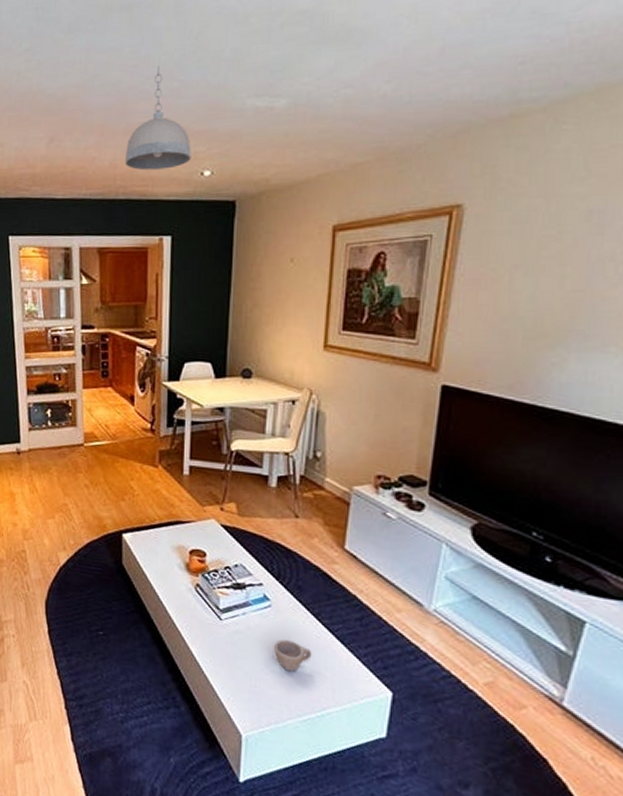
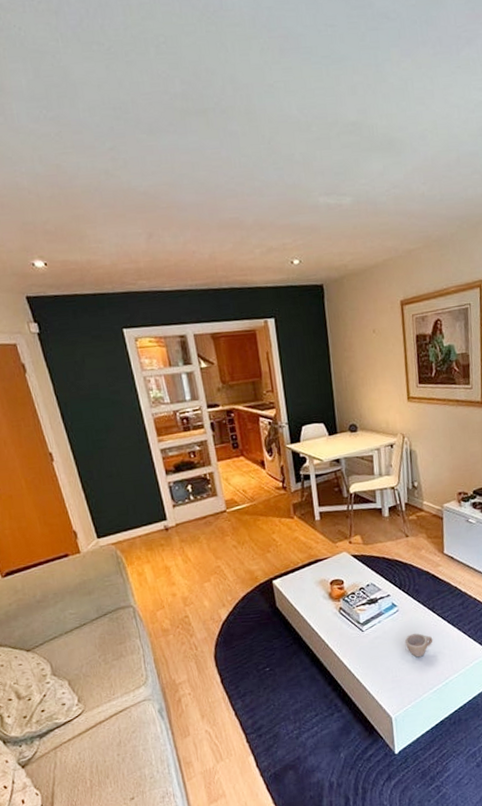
pendant light: present [125,66,191,171] -> none [222,167,281,262]

